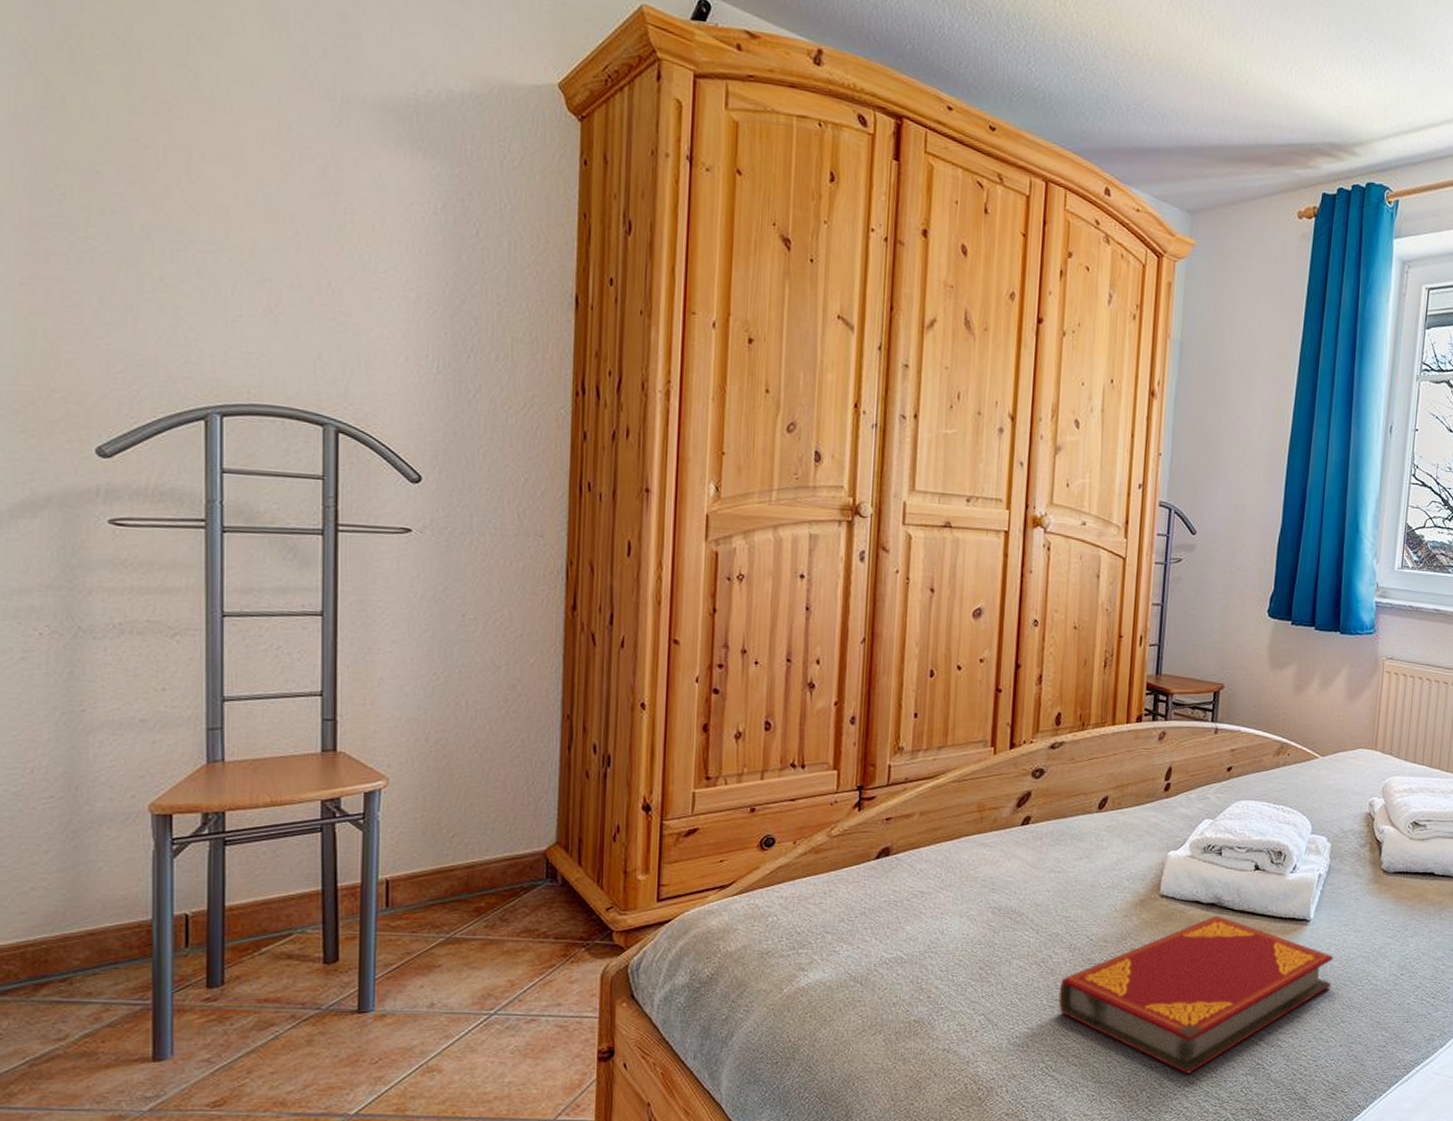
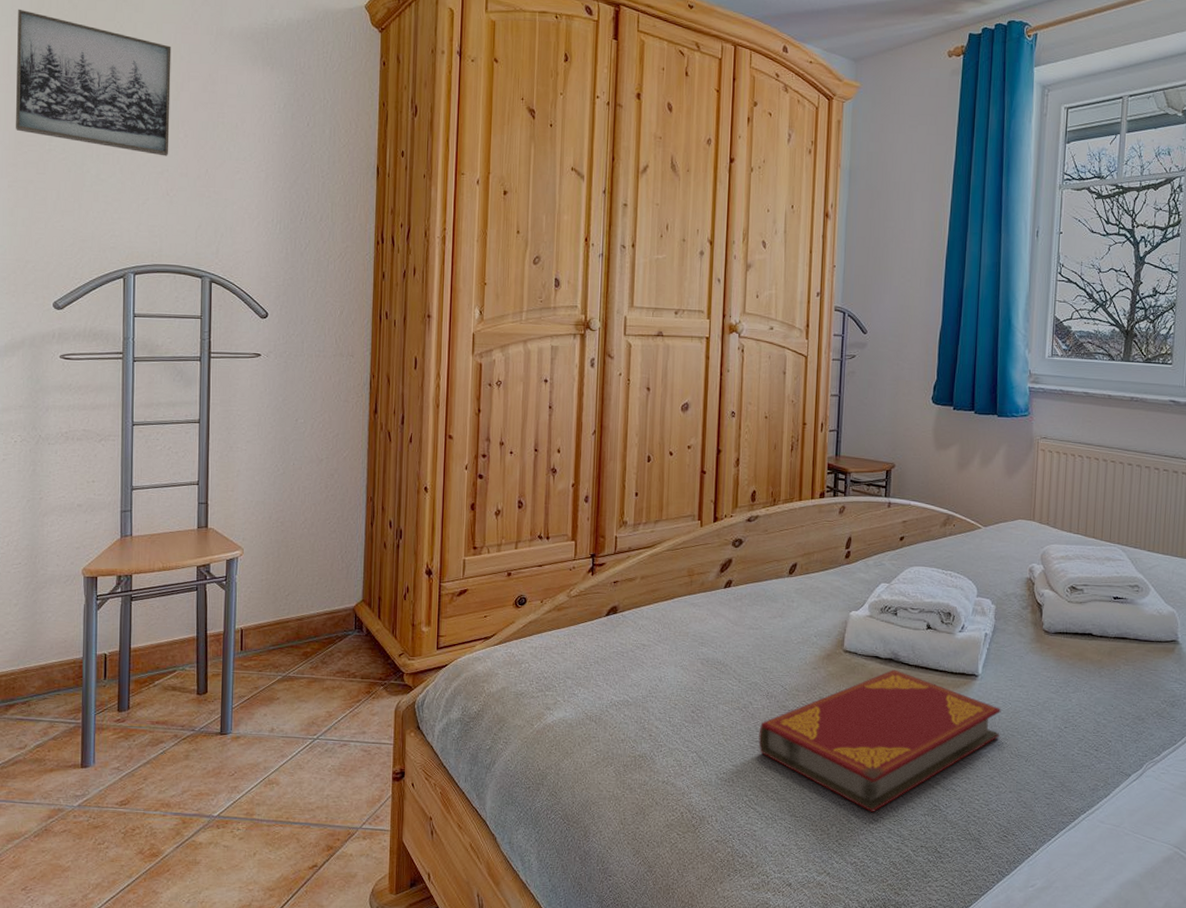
wall art: none [30,35,274,260] -> present [16,9,172,156]

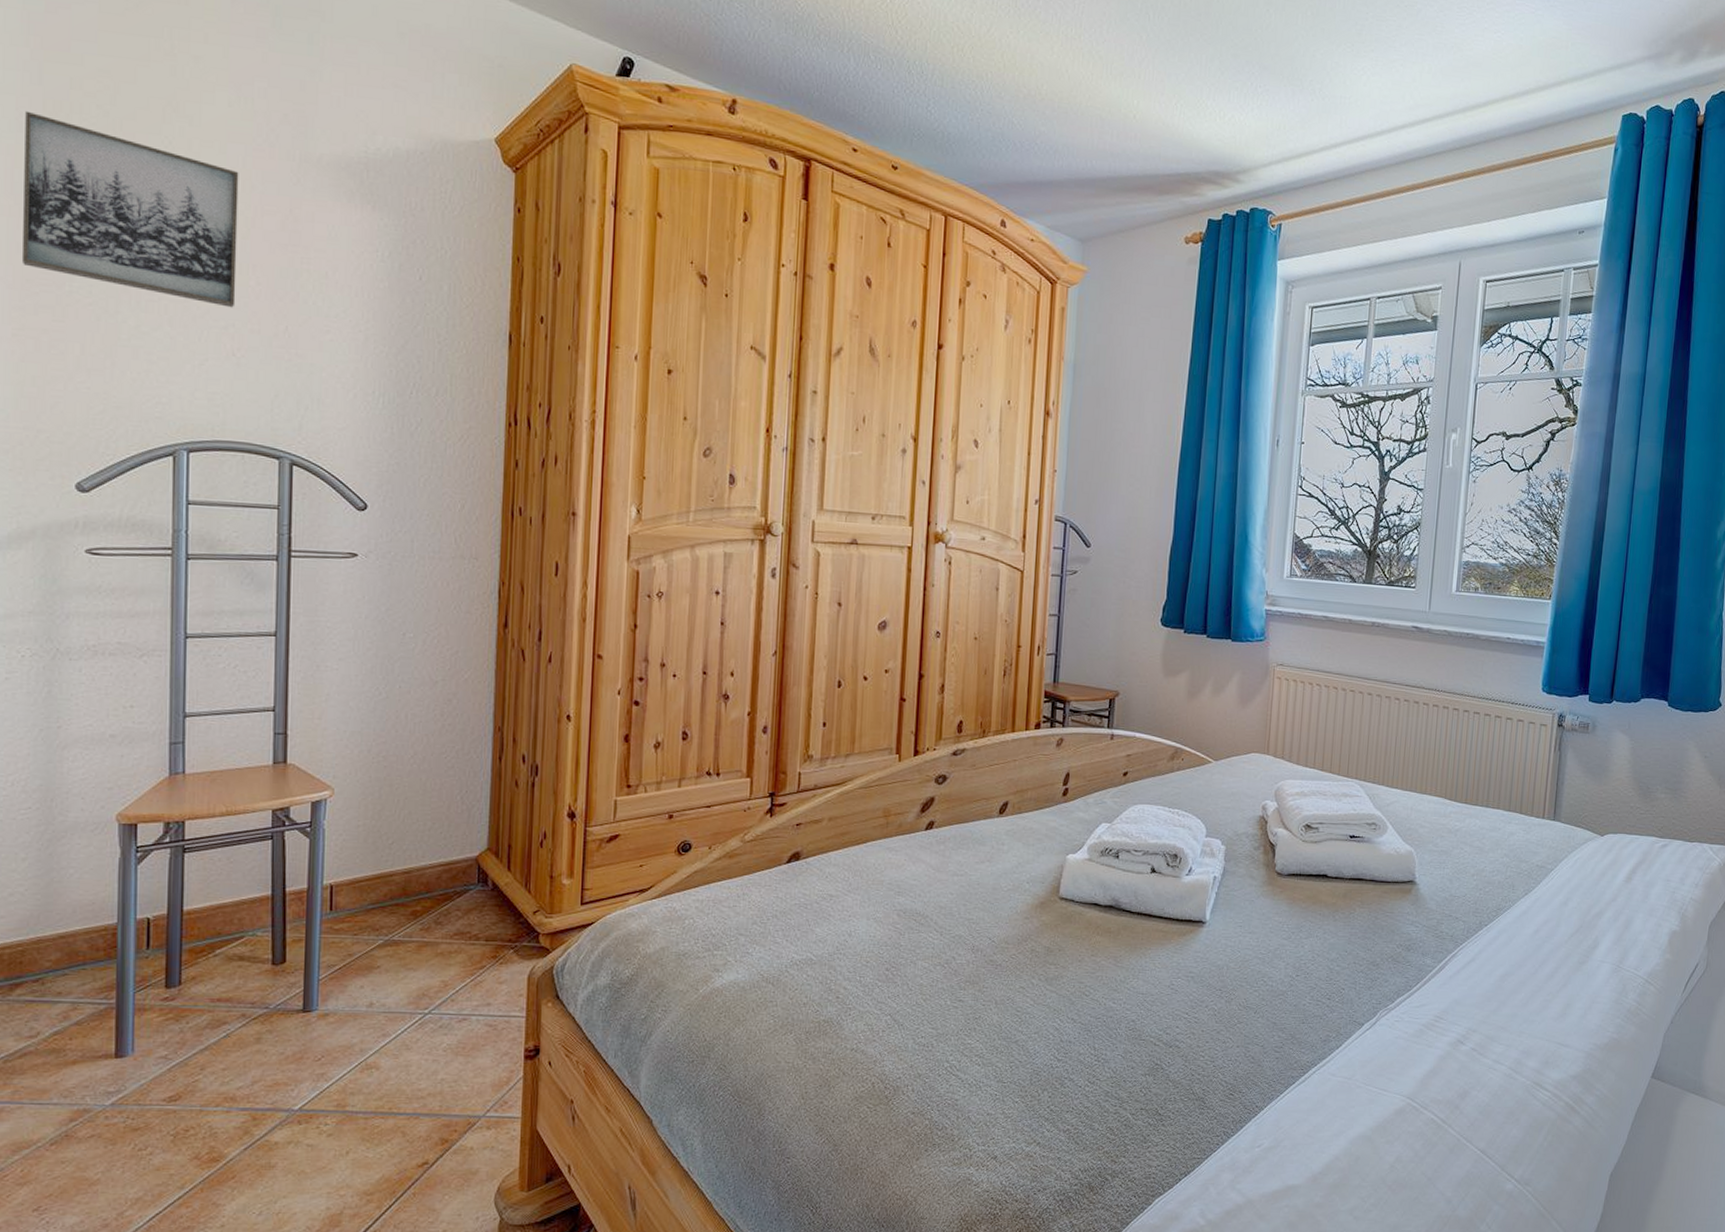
hardback book: present [758,669,1001,812] -> none [962,918,1230,1074]

